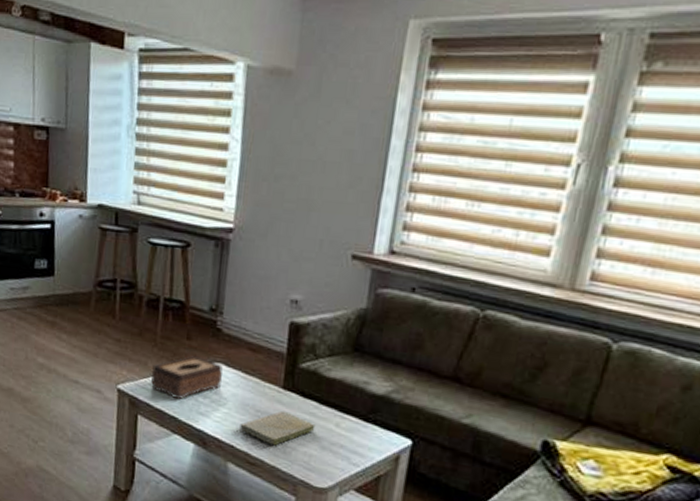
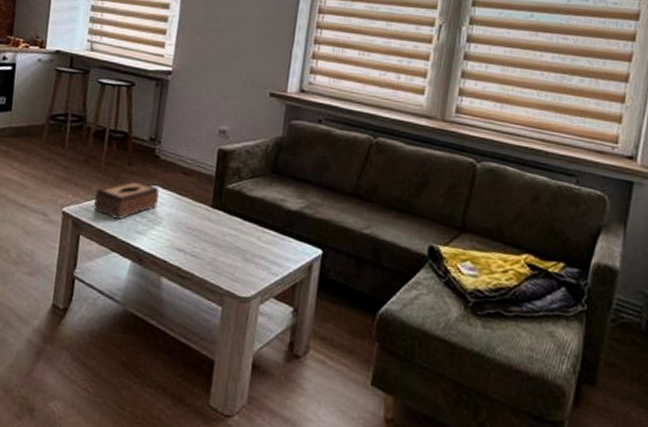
book: present [240,410,316,446] -> none [173,227,240,260]

